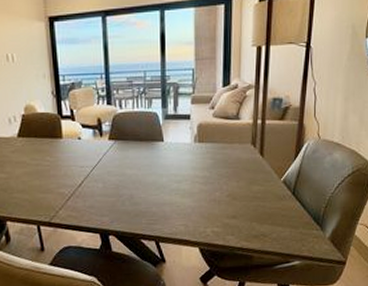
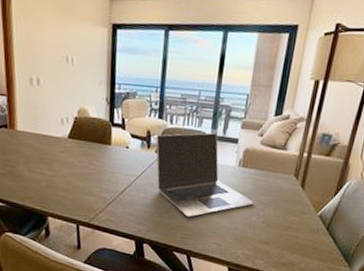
laptop: none [107,111,216,202] -> present [155,132,255,217]

